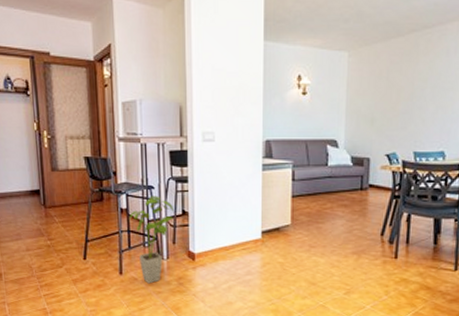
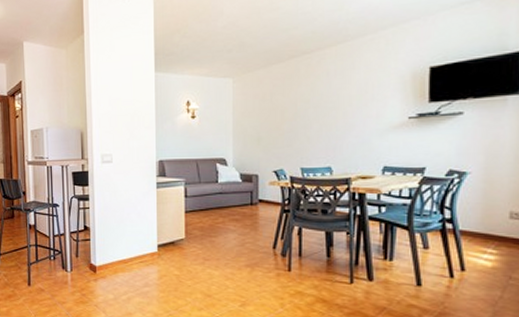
house plant: present [128,195,174,284] -> none [36,213,76,295]

